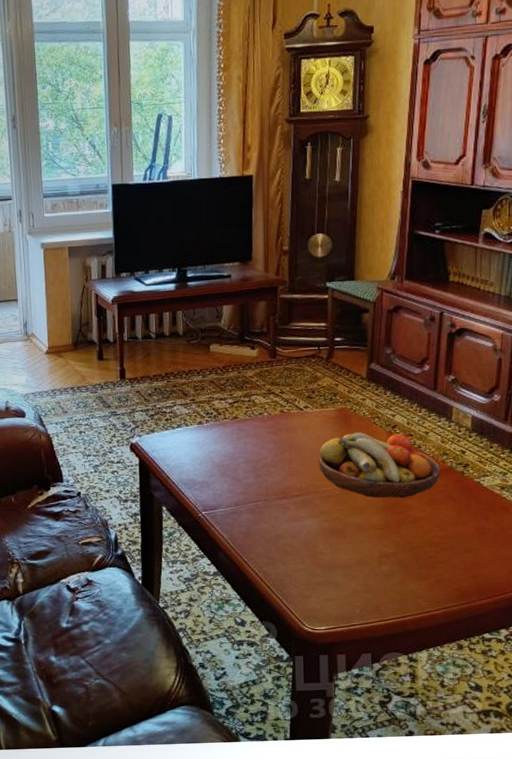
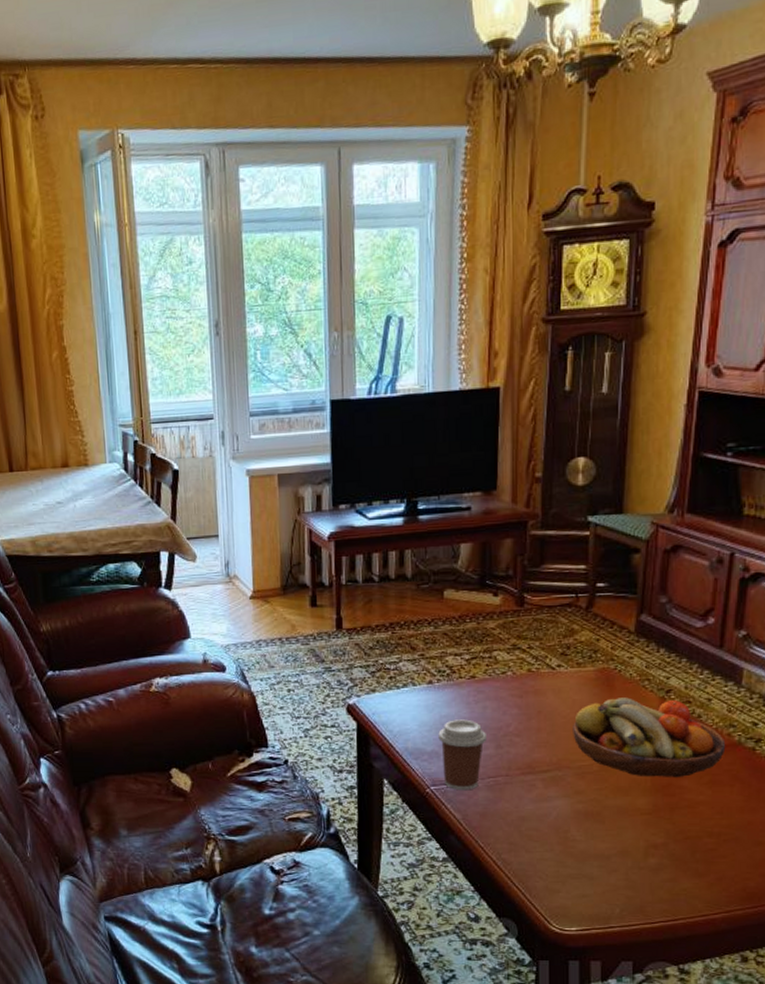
coffee cup: none [208,454,248,514] -> present [438,719,486,791]

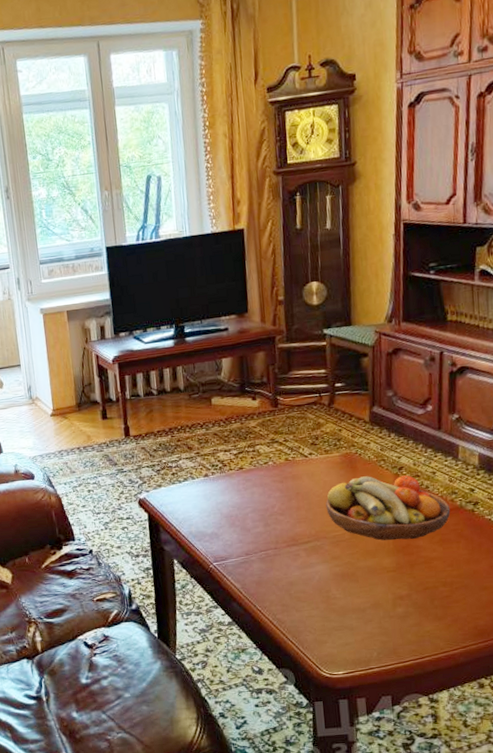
coffee cup: present [438,719,486,791] -> none [216,504,256,564]

